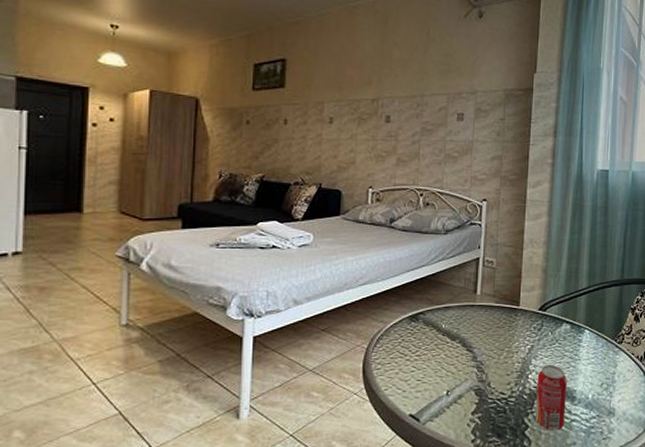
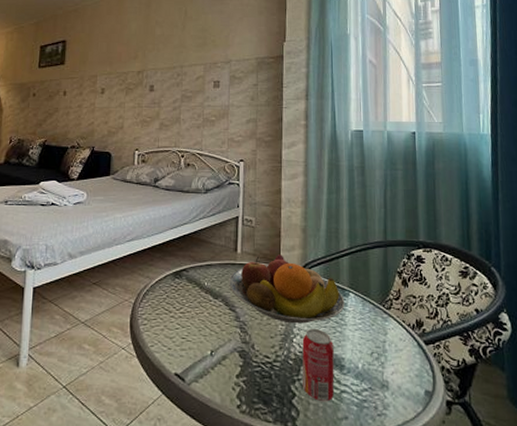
fruit bowl: none [467,295,580,361] -> present [229,255,345,324]

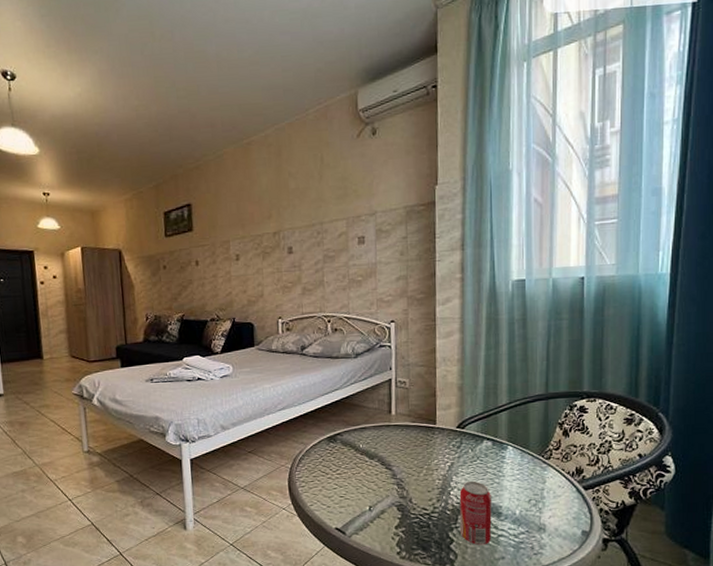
fruit bowl: present [229,255,345,324] -> none [384,414,503,478]

